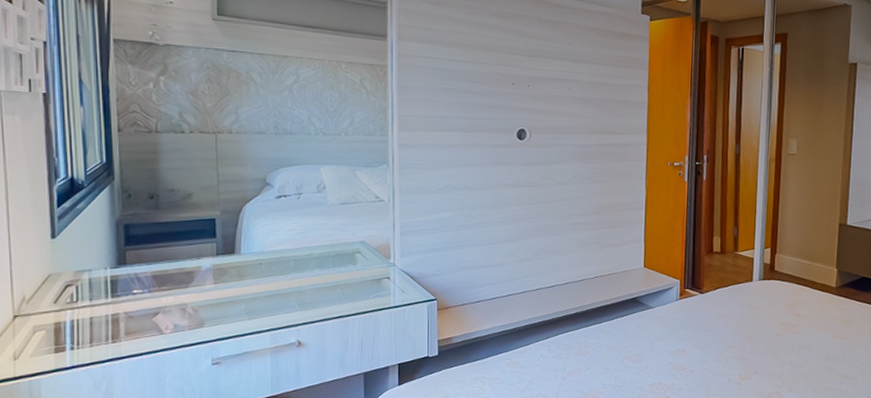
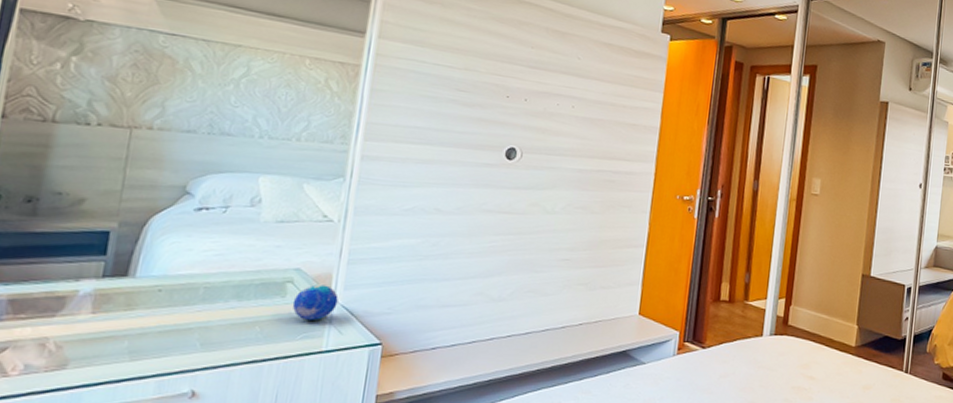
decorative orb: none [362,253,397,282] -> present [292,284,339,320]

